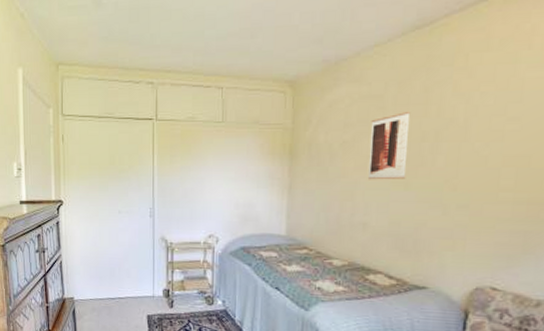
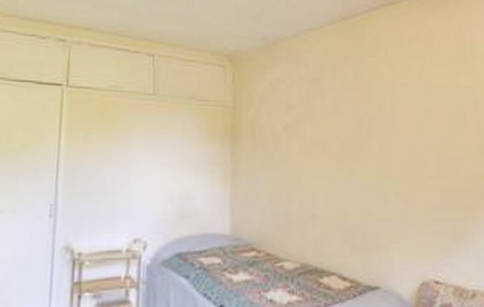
wall art: present [367,111,411,180] -> none [311,96,348,167]

